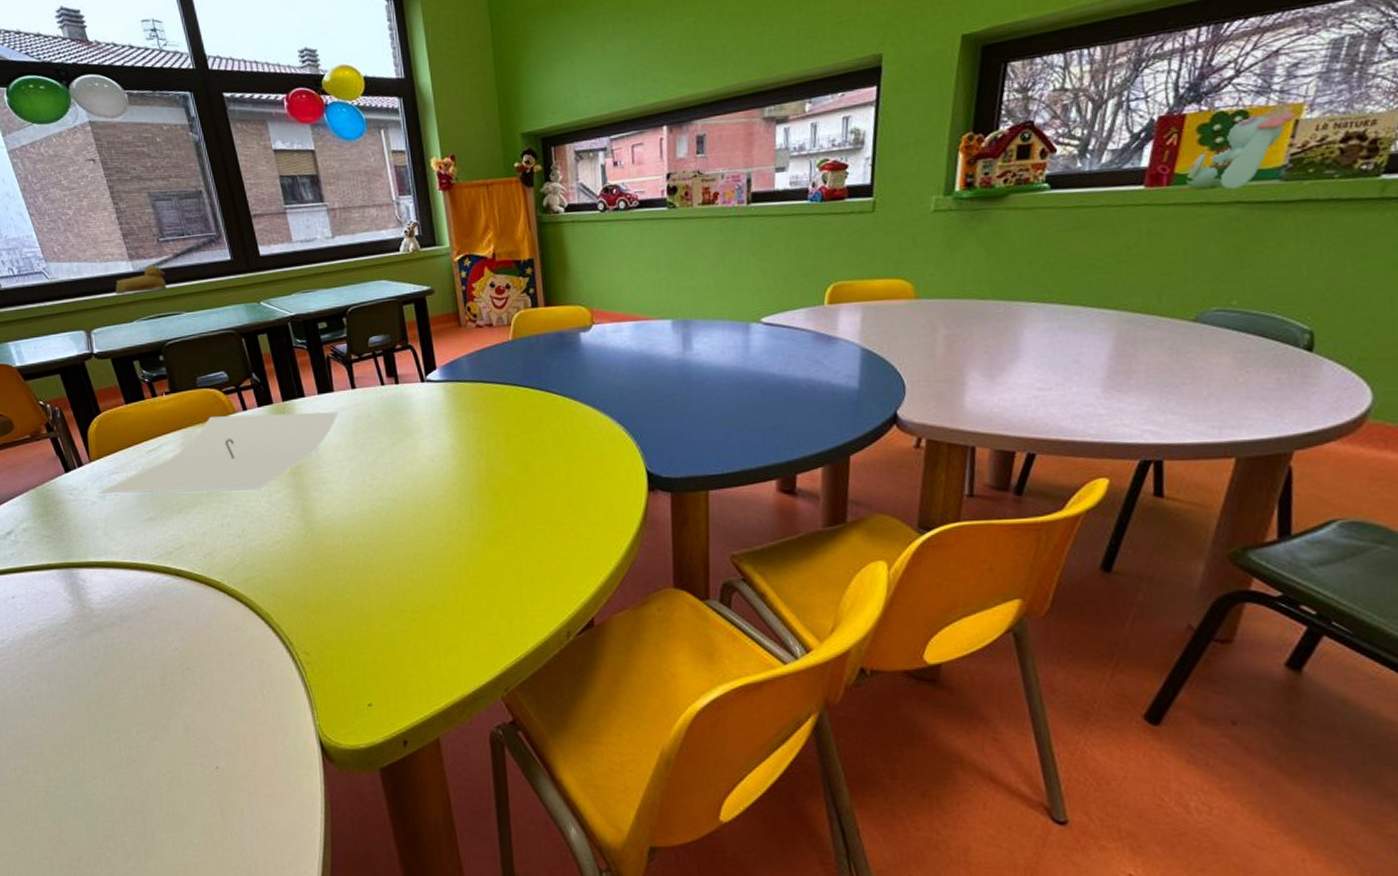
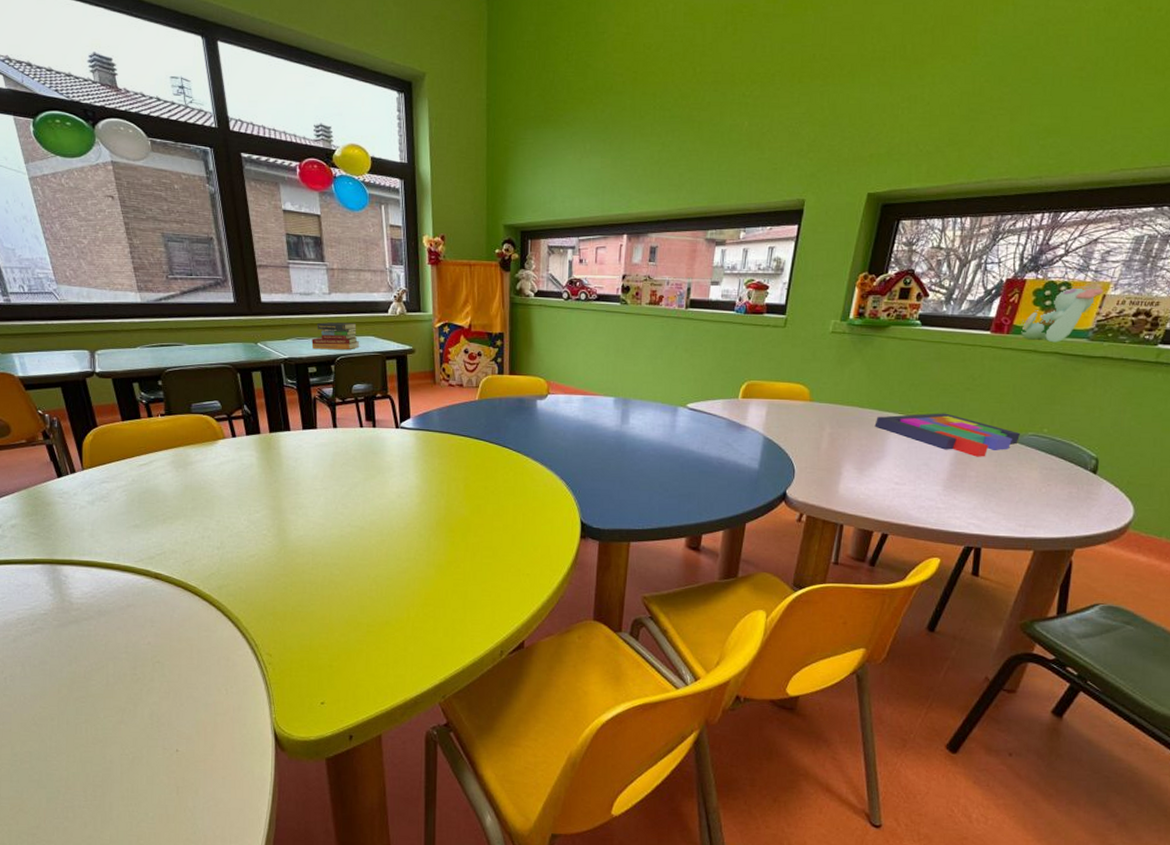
paper sheet: present [97,412,339,494] -> none [86,439,319,509]
rubber duck: present [115,264,167,295] -> none [122,298,172,322]
books: none [318,267,372,302] -> present [311,322,360,350]
toy blocks: none [1002,294,1201,346] -> present [874,413,1021,457]

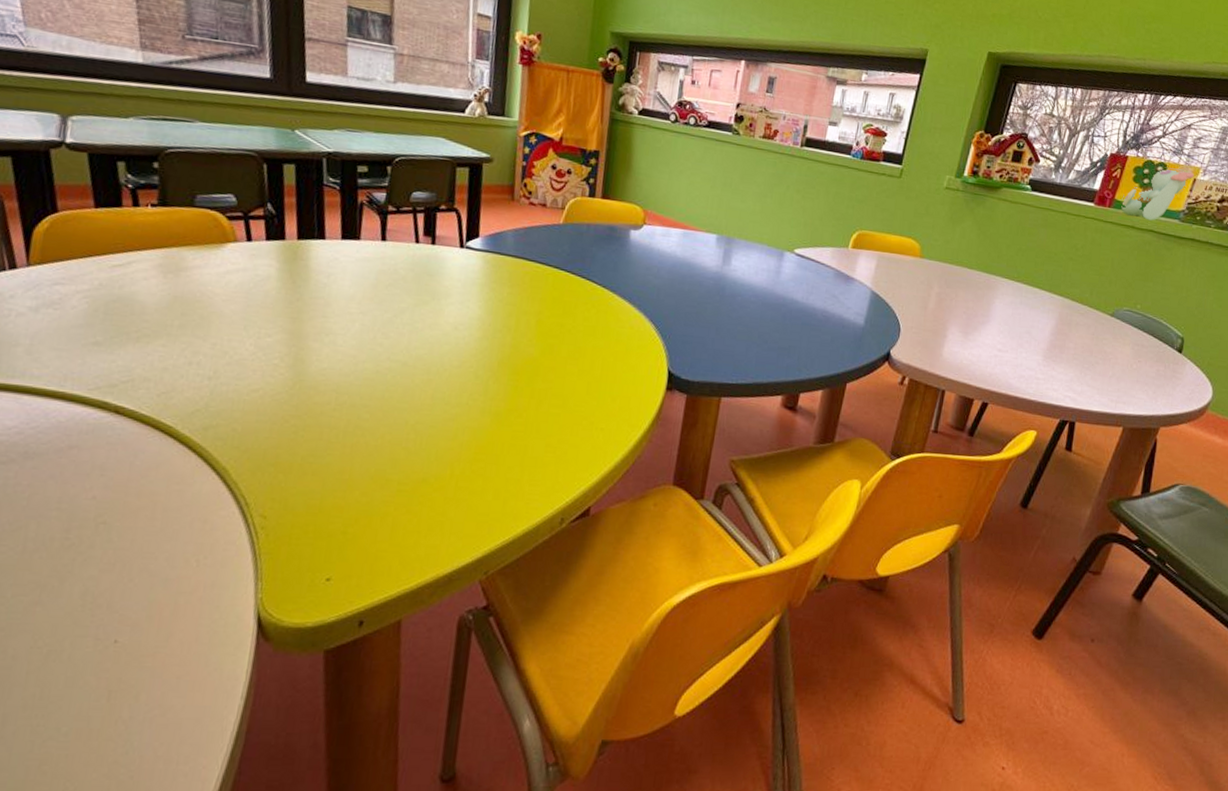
books: present [311,322,360,350] -> none [365,115,426,151]
toy blocks: present [874,413,1021,457] -> none [981,279,1117,329]

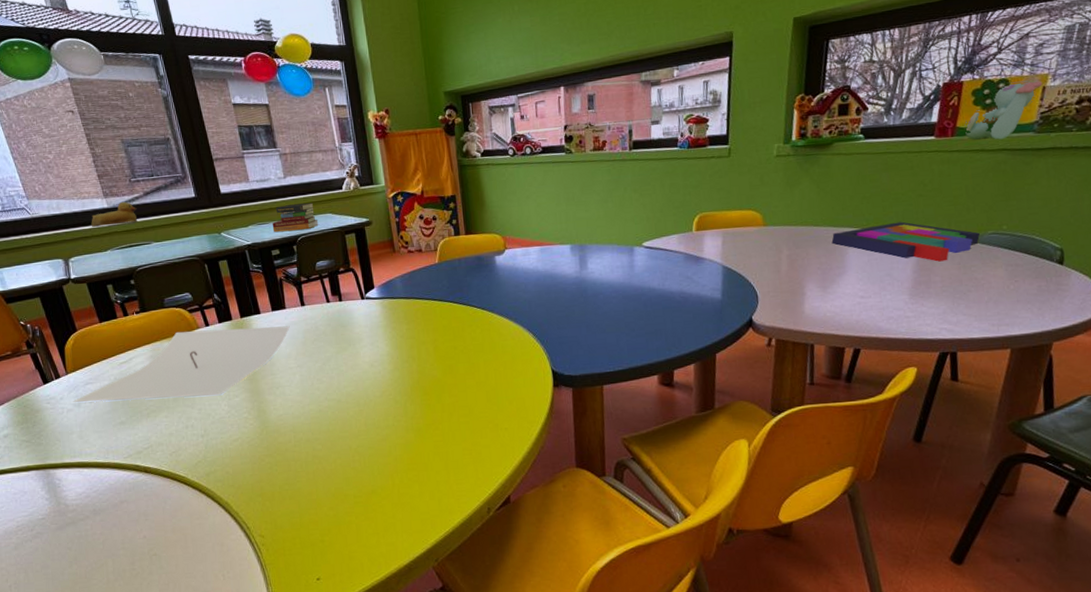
paper sheet: none [28,240,361,331] -> present [72,326,290,402]
rubber duck: none [112,60,185,92] -> present [91,201,138,228]
books: none [365,115,426,151] -> present [272,203,319,233]
toy blocks: none [981,279,1117,329] -> present [831,222,981,262]

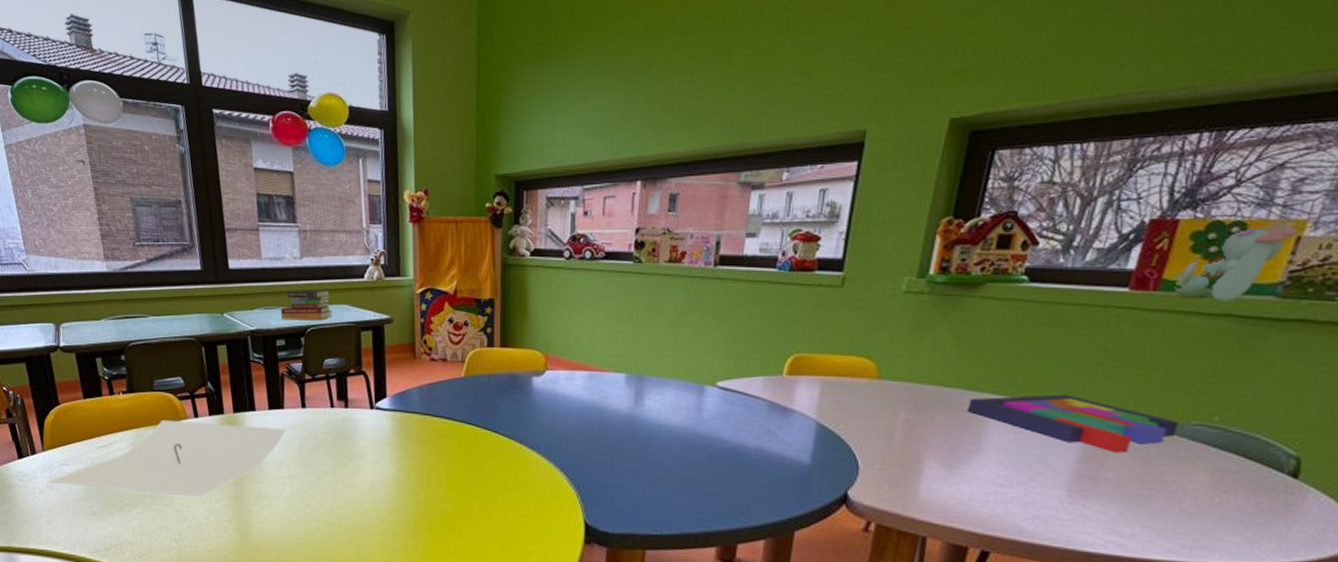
rubber duck: present [91,201,138,228] -> none [87,267,138,293]

